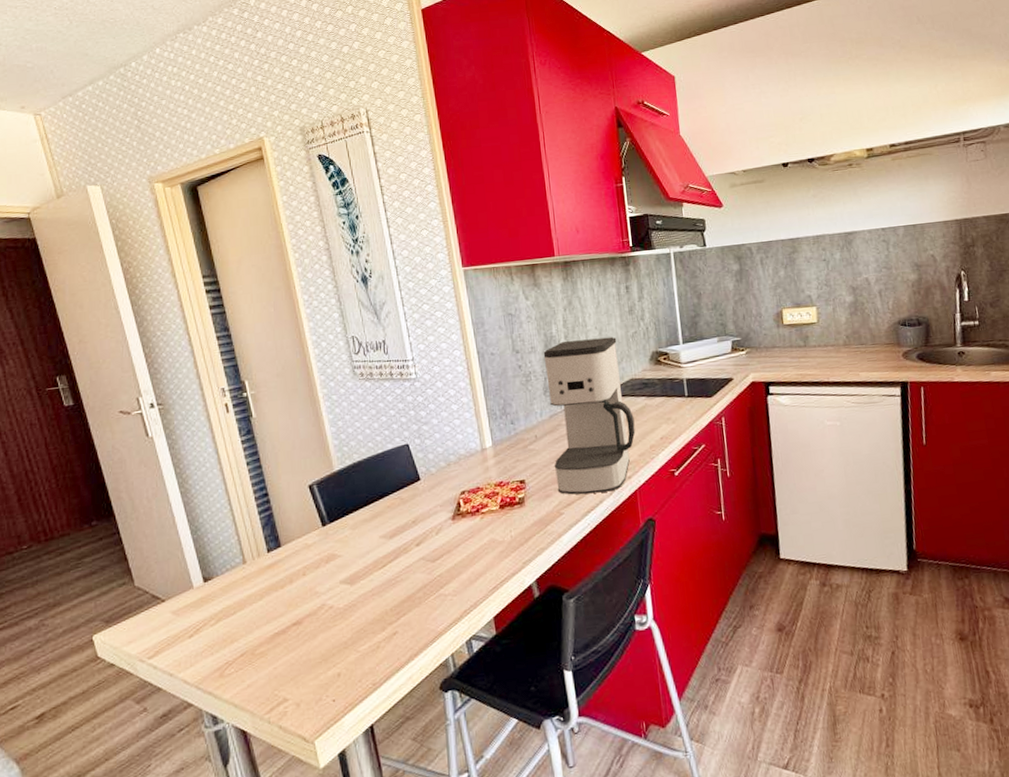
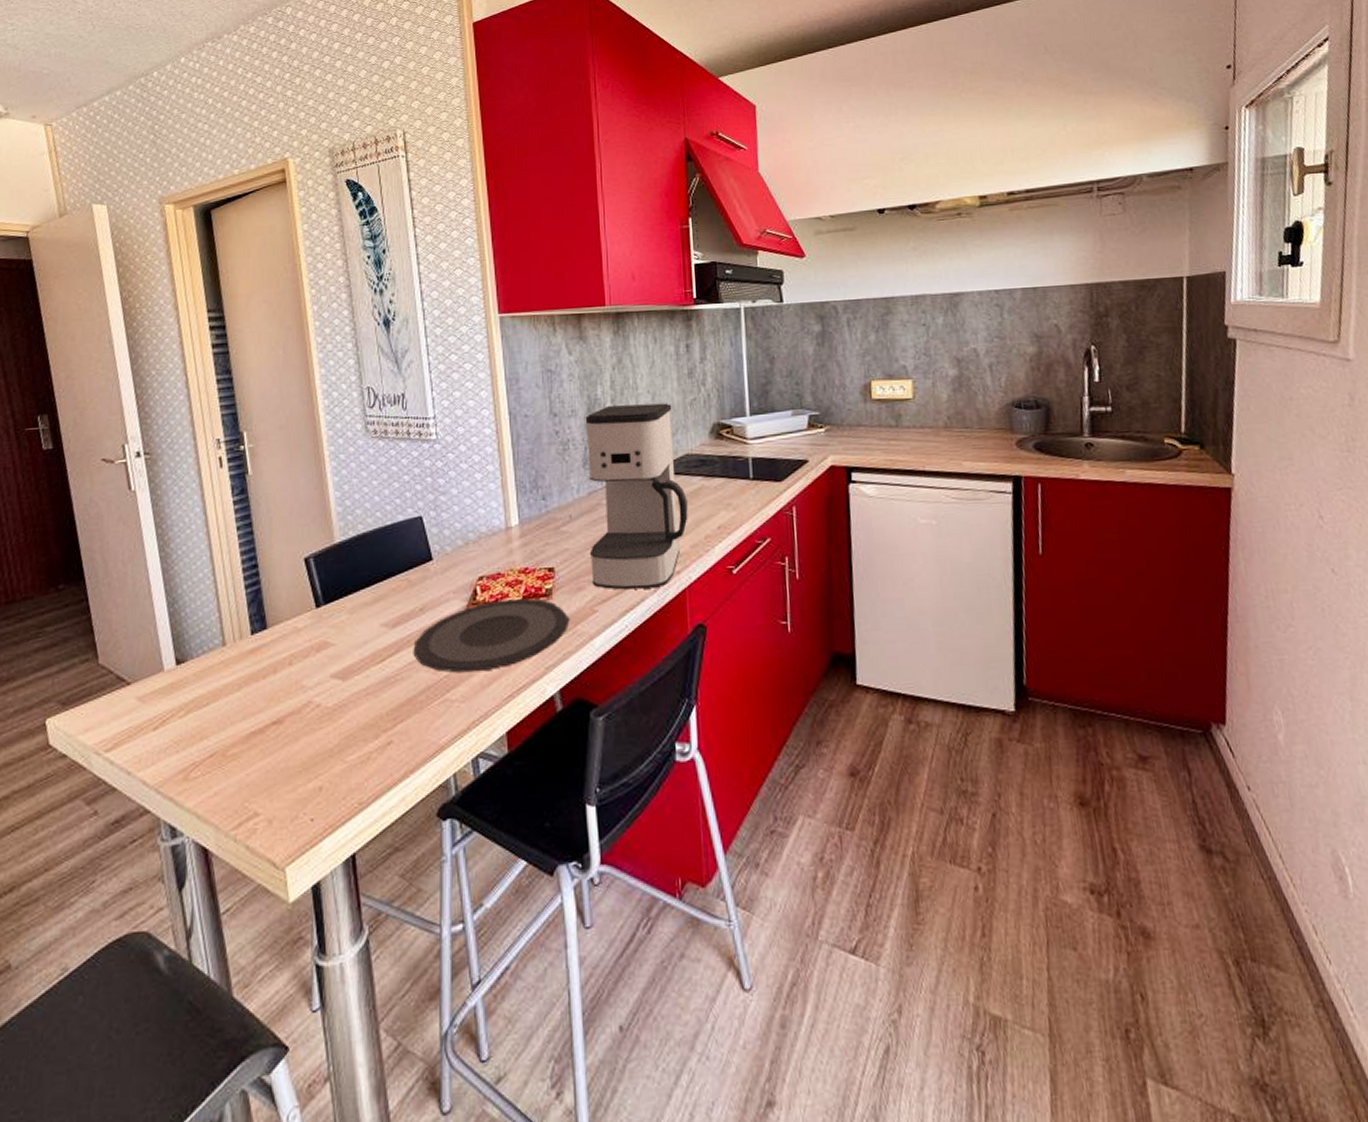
plate: none [409,506,541,573] -> present [413,598,570,673]

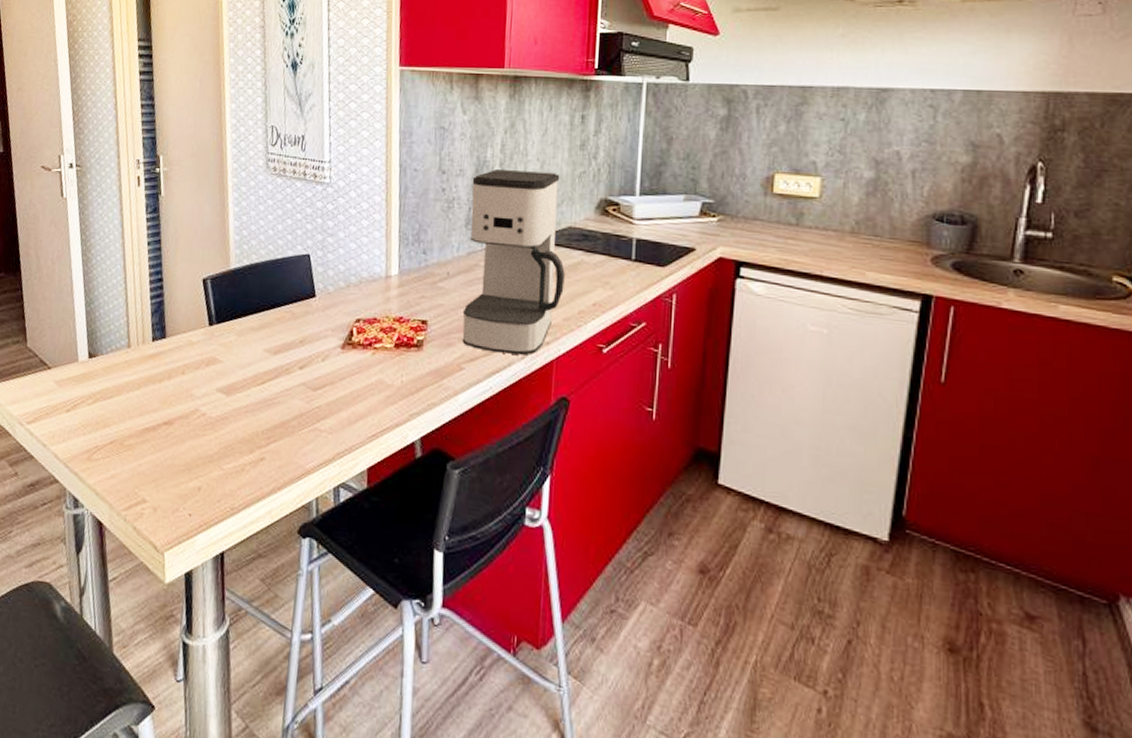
plate: present [413,598,570,673] -> none [290,344,437,408]

